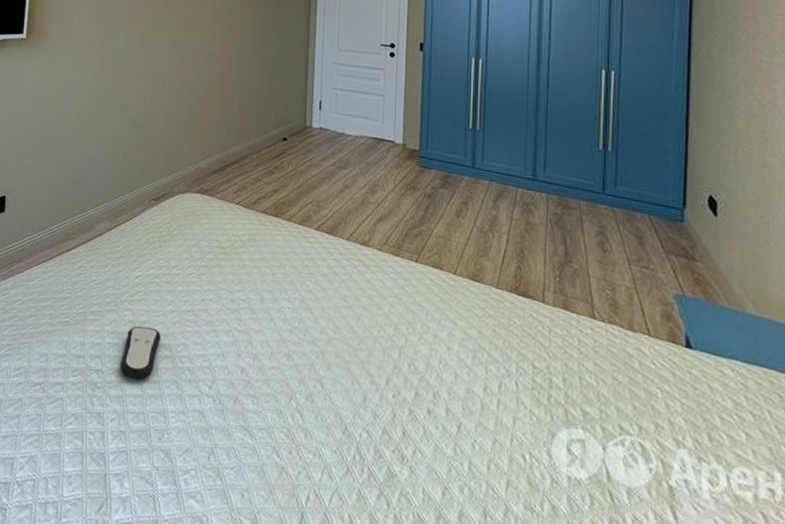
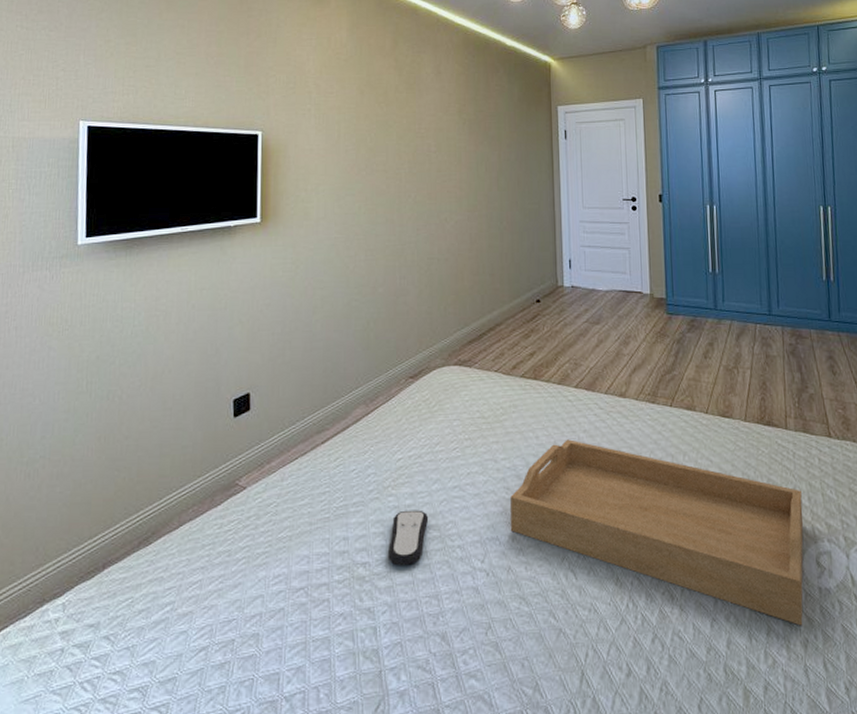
serving tray: none [240,280,556,513] -> present [510,439,804,626]

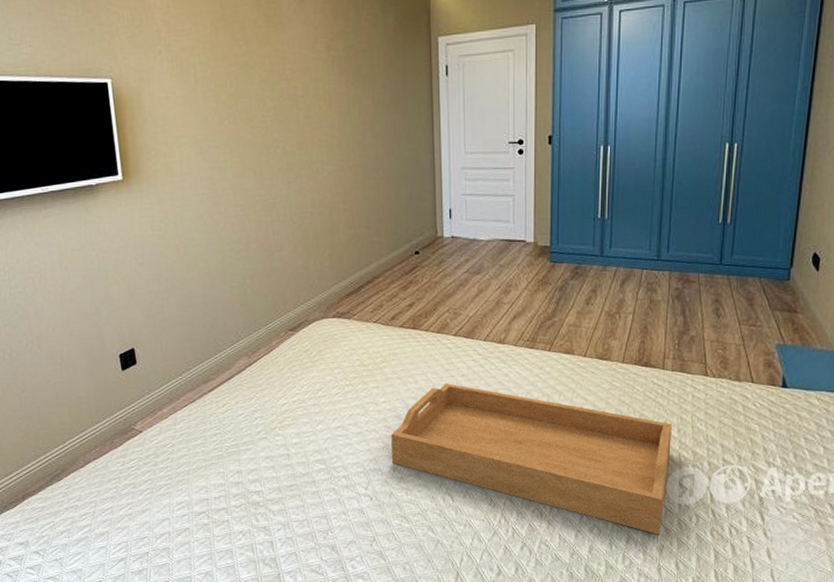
remote control: present [388,510,429,566] -> none [279,447,315,494]

